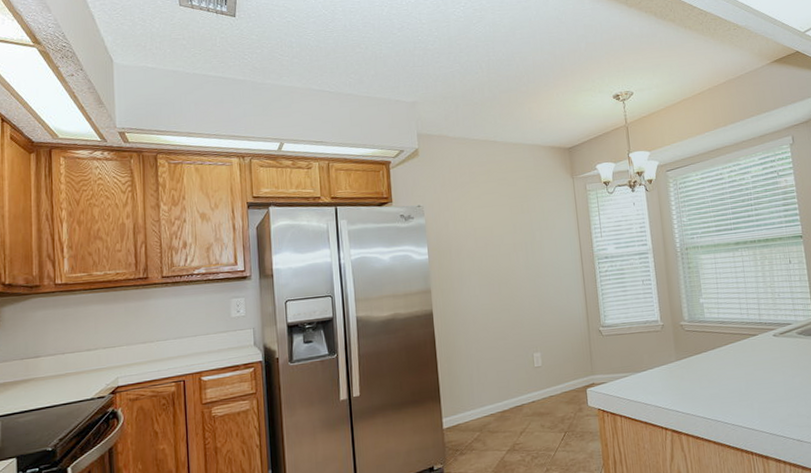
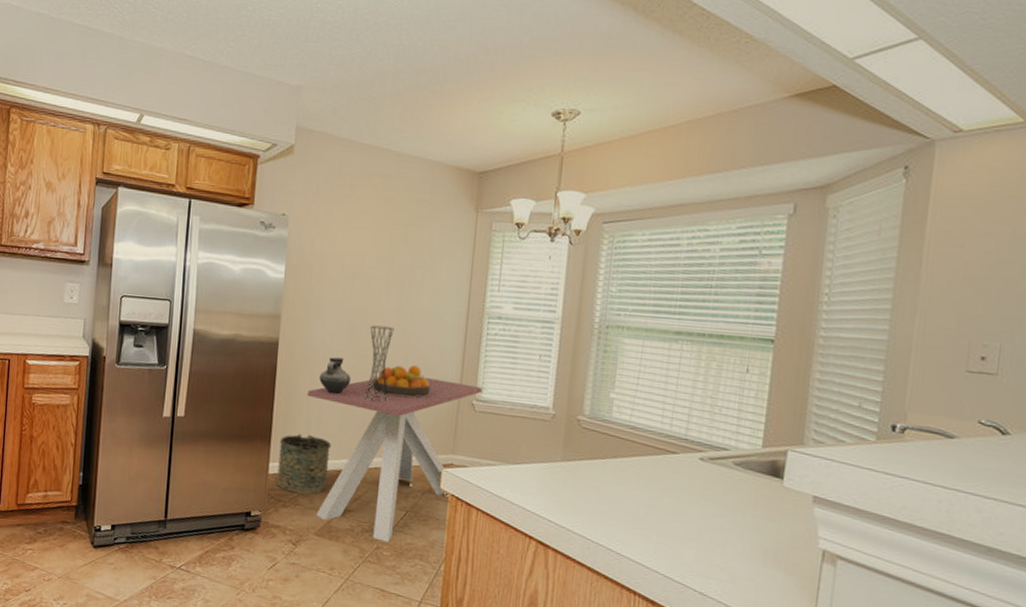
bucket: none [448,386,496,441] -> present [277,433,332,495]
dining table: none [464,315,605,464] -> present [307,377,483,542]
ceramic pitcher: none [472,315,499,348] -> present [319,357,351,395]
vase: none [506,281,532,346] -> present [365,325,394,402]
fruit bowl: none [517,309,565,338] -> present [372,365,431,398]

